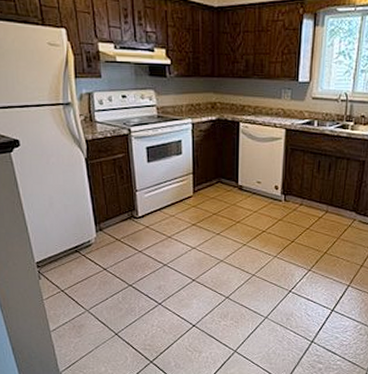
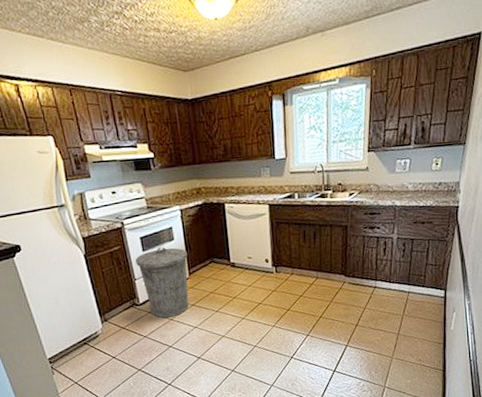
trash can: none [139,159,194,235] -> present [135,246,189,318]

